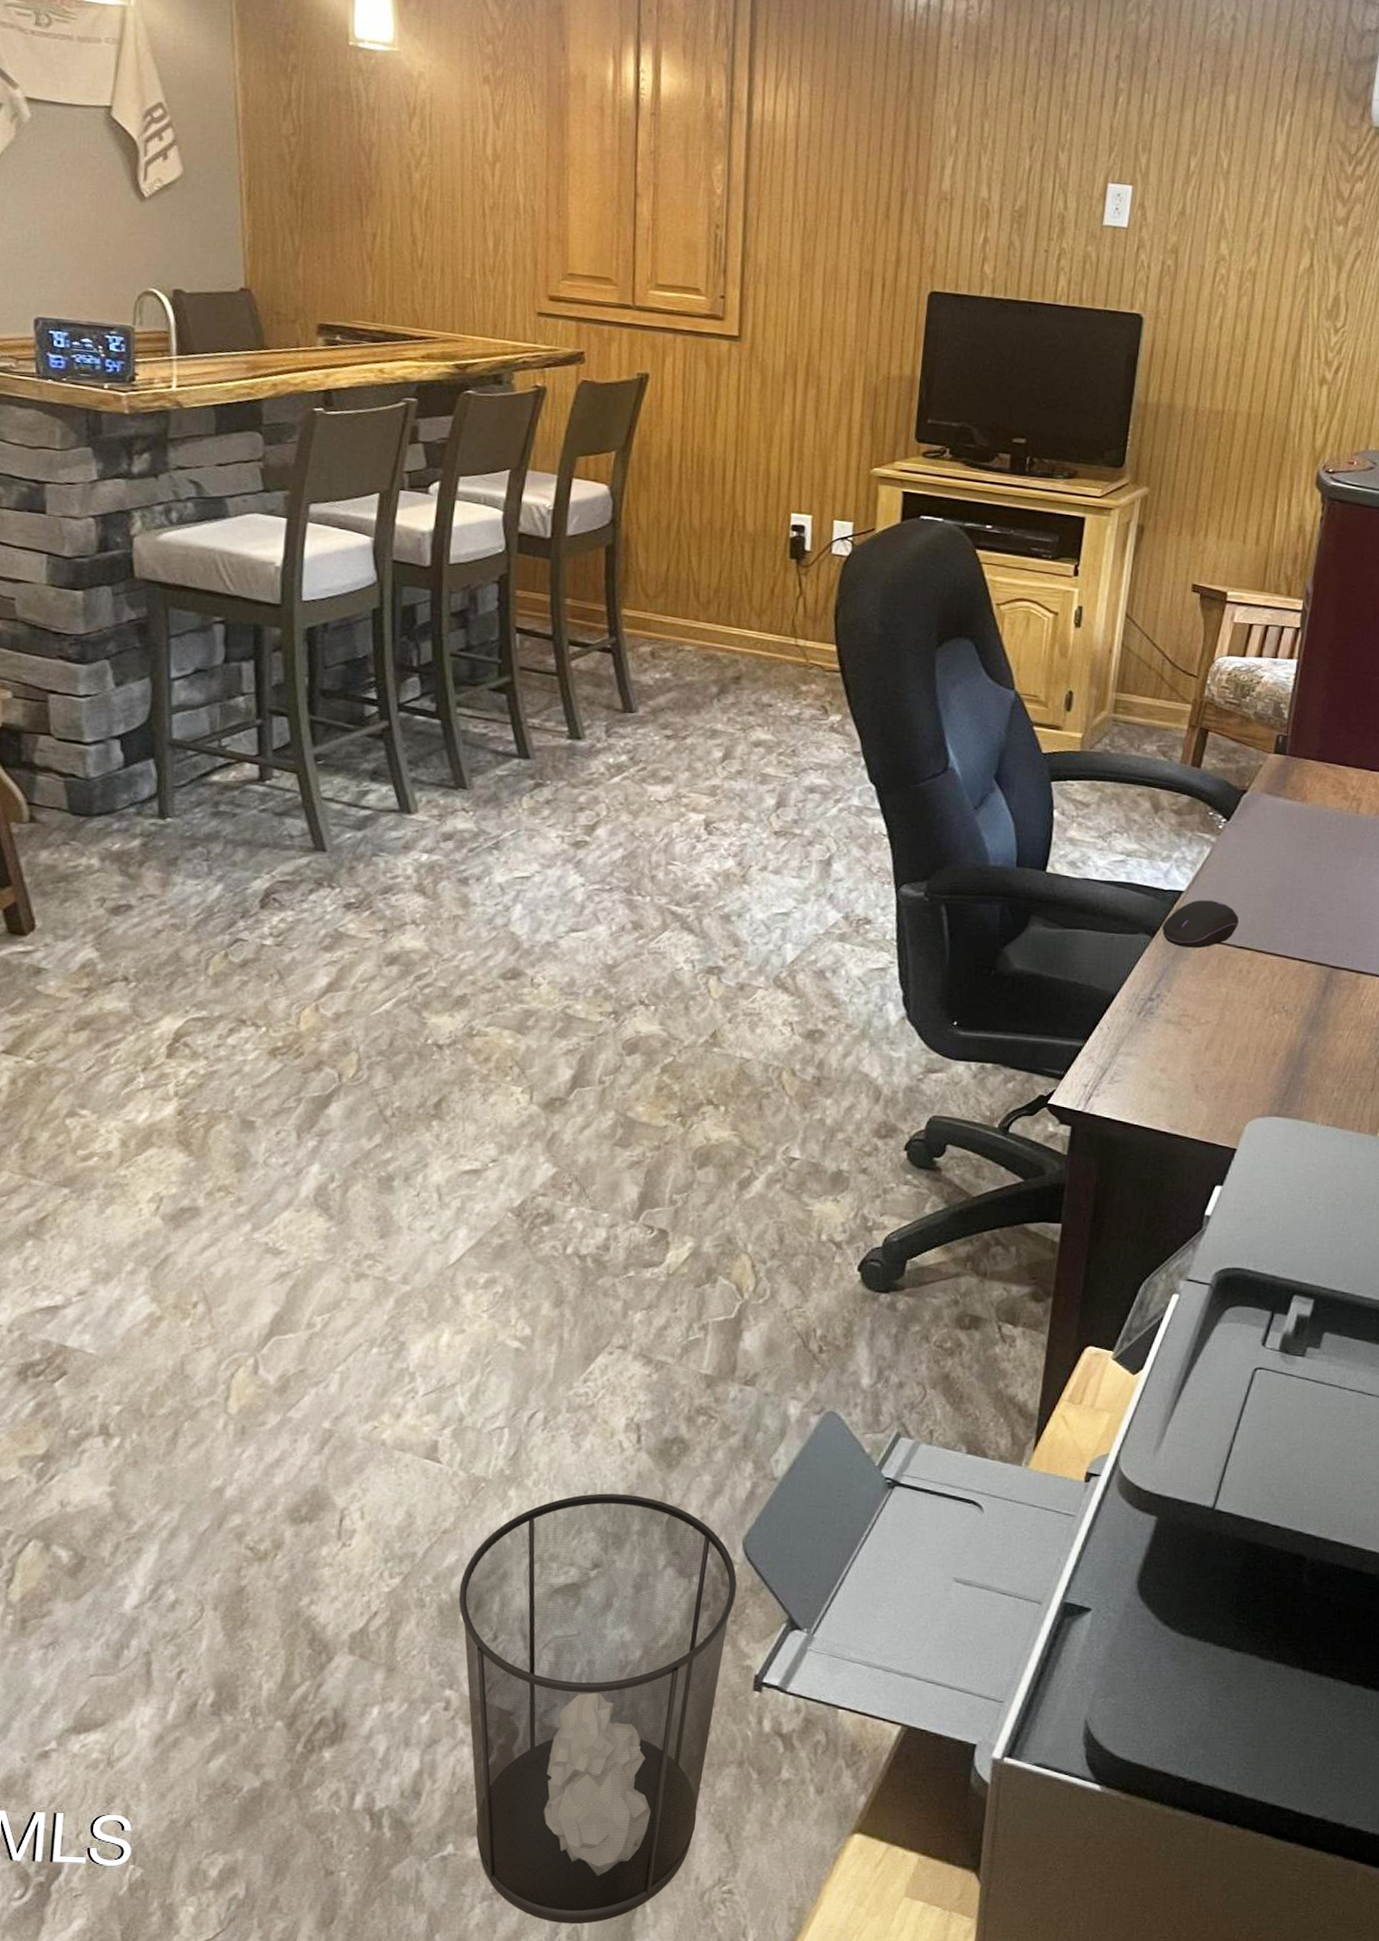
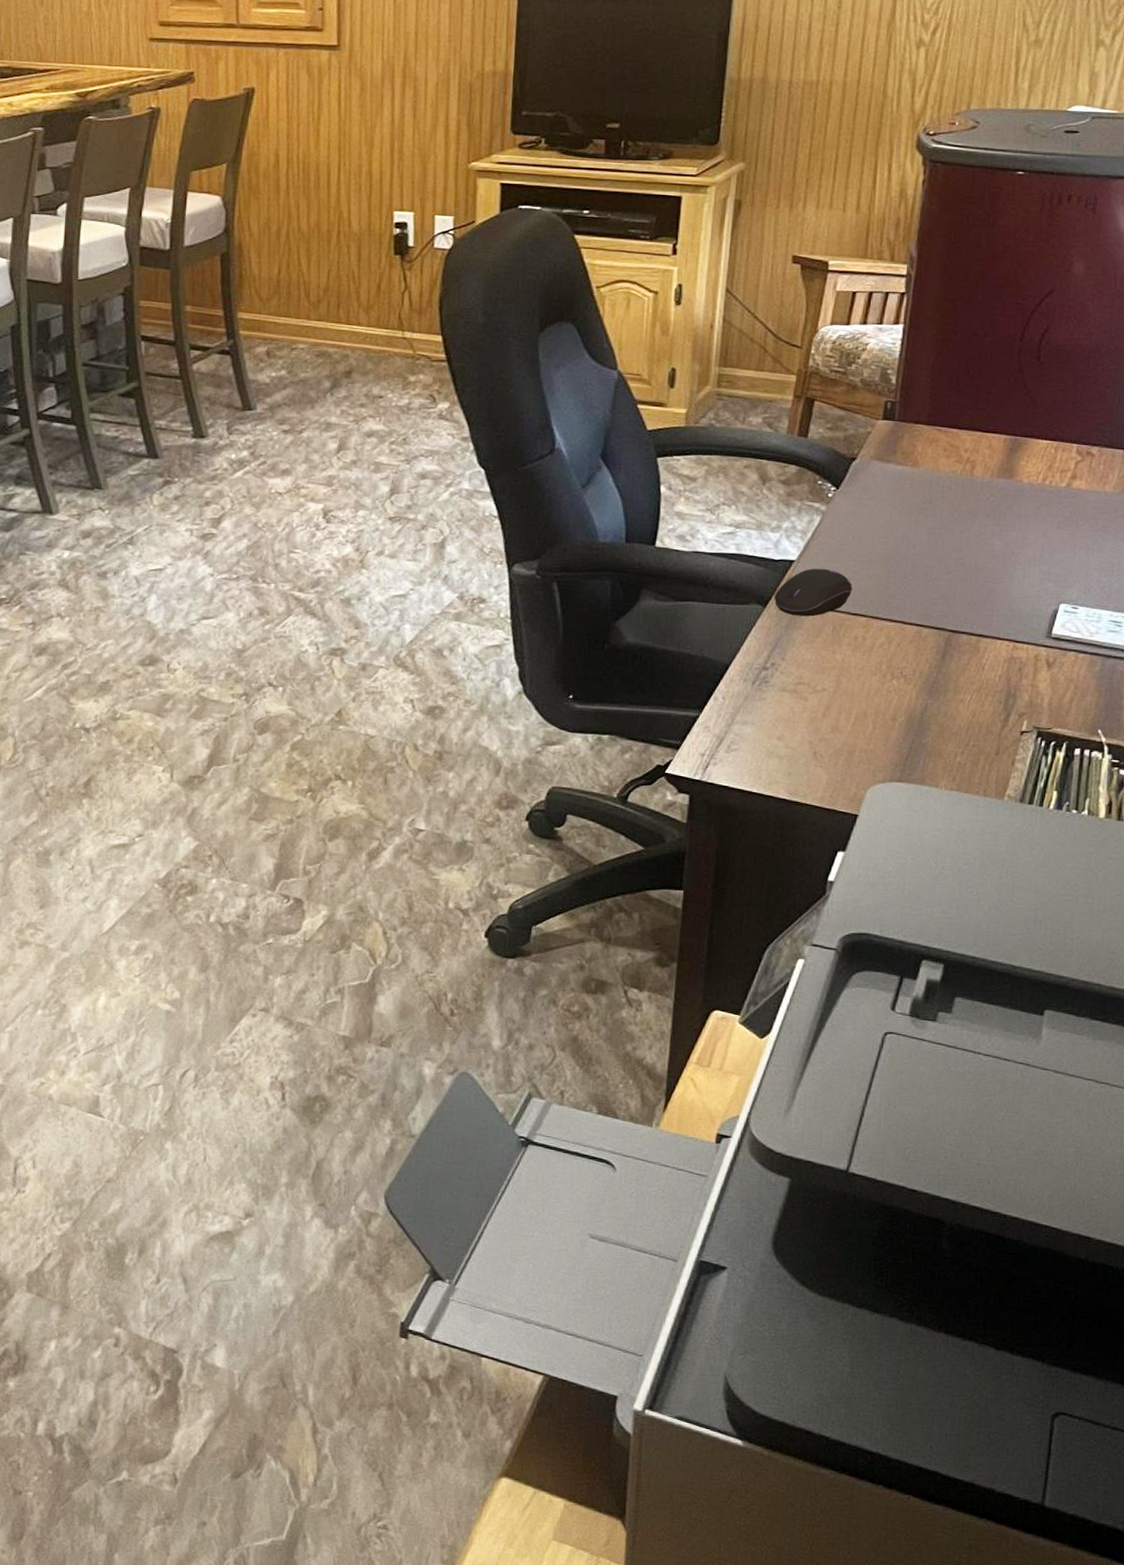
waste bin: present [458,1493,737,1924] -> none [123,1147,381,1551]

